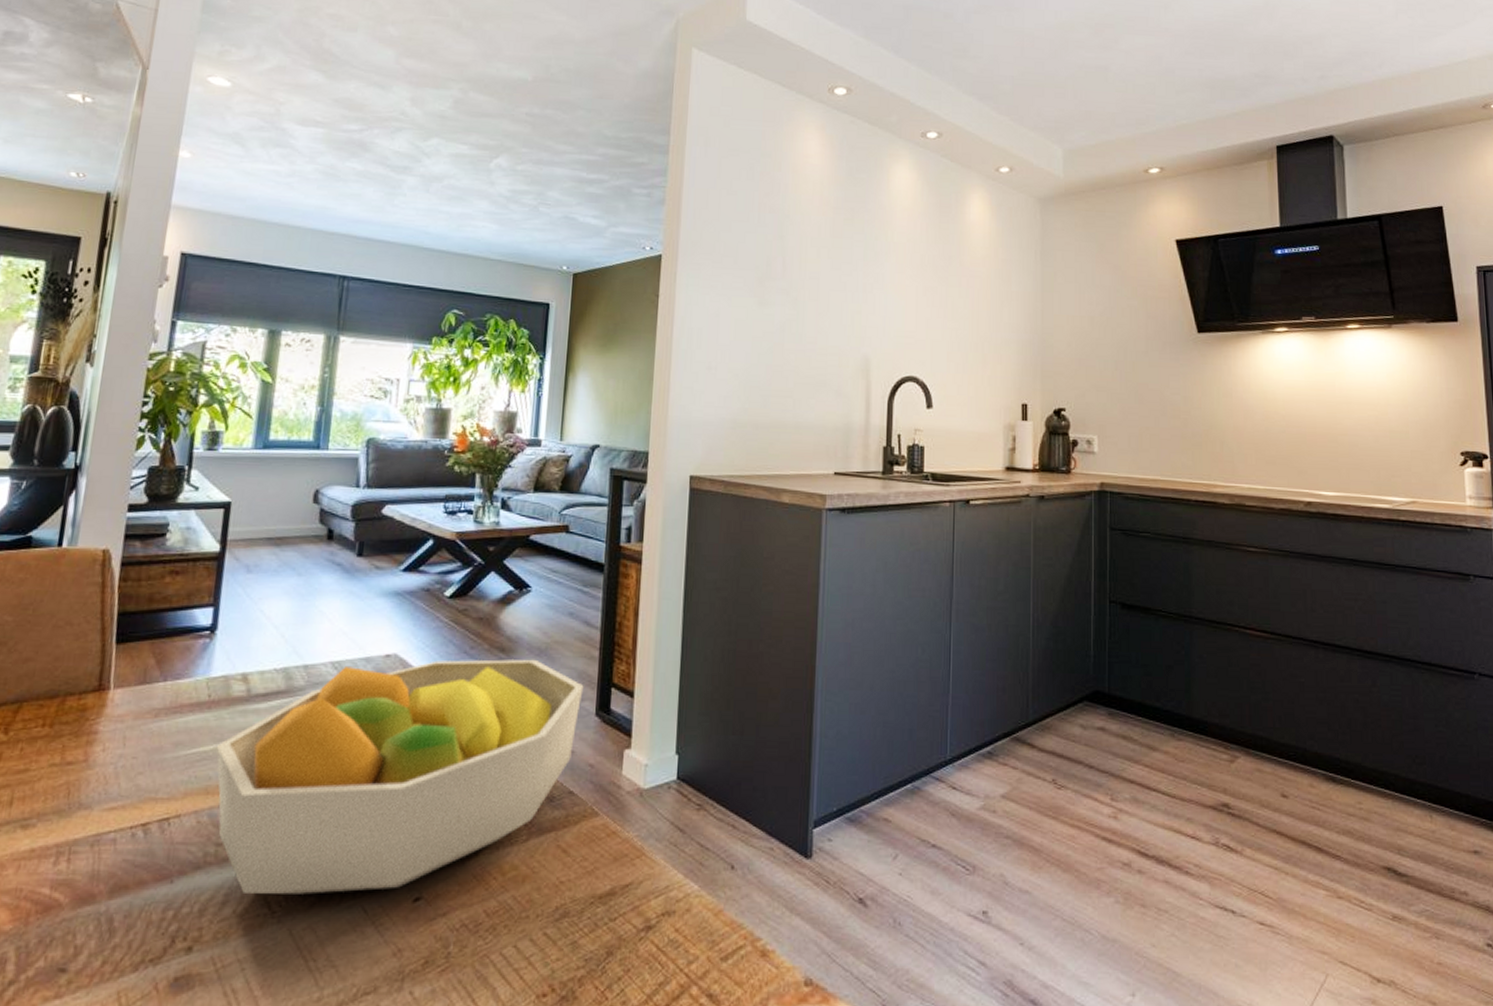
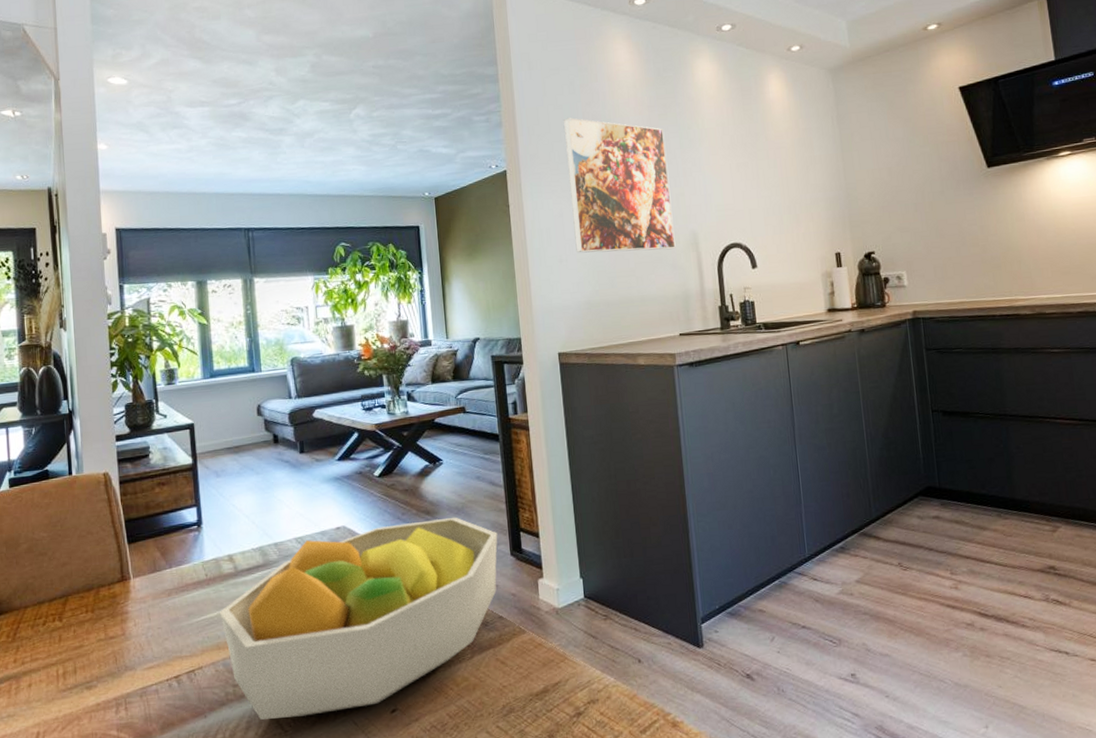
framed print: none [728,206,847,373] -> present [563,117,676,253]

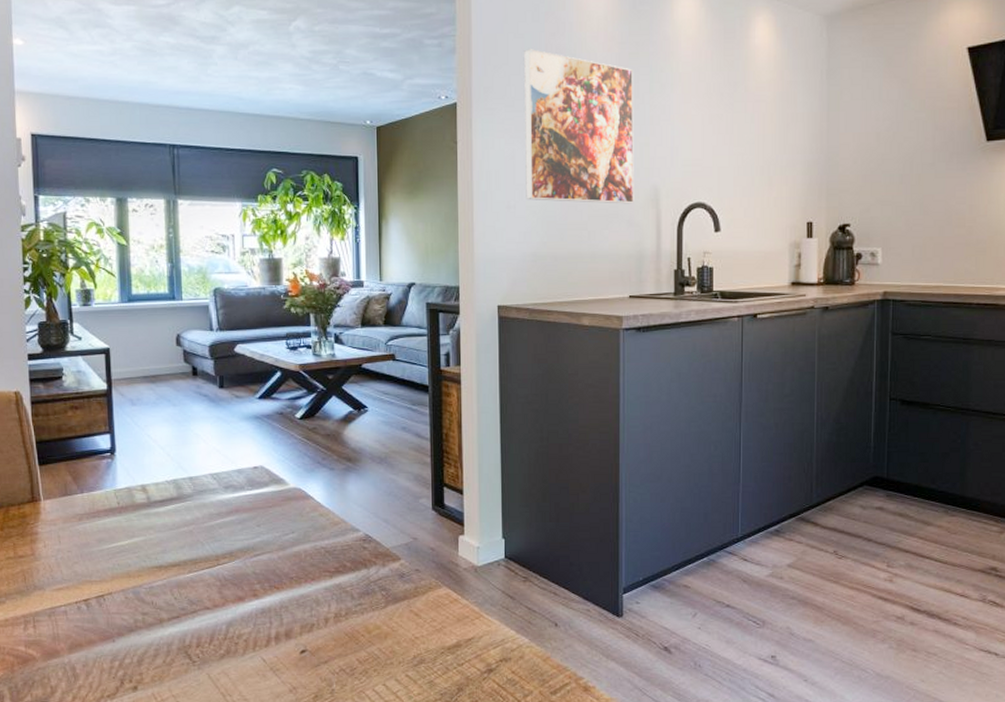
fruit bowl: present [219,517,498,720] -> none [130,466,420,649]

